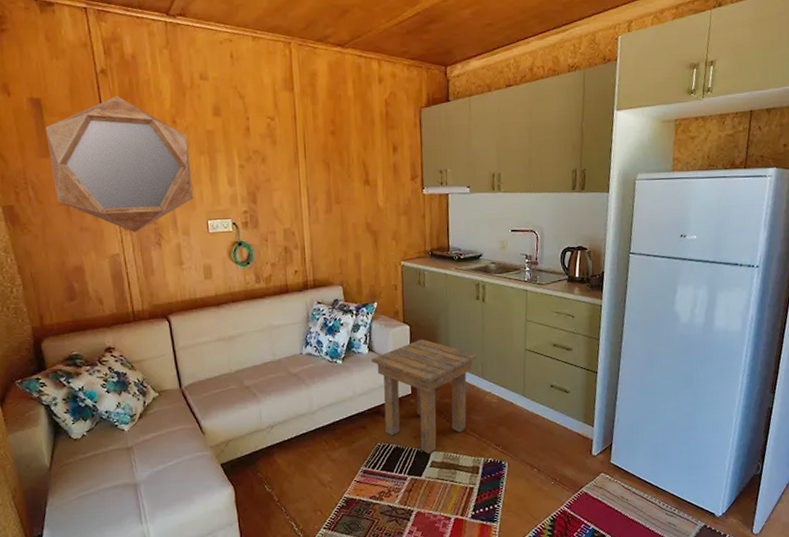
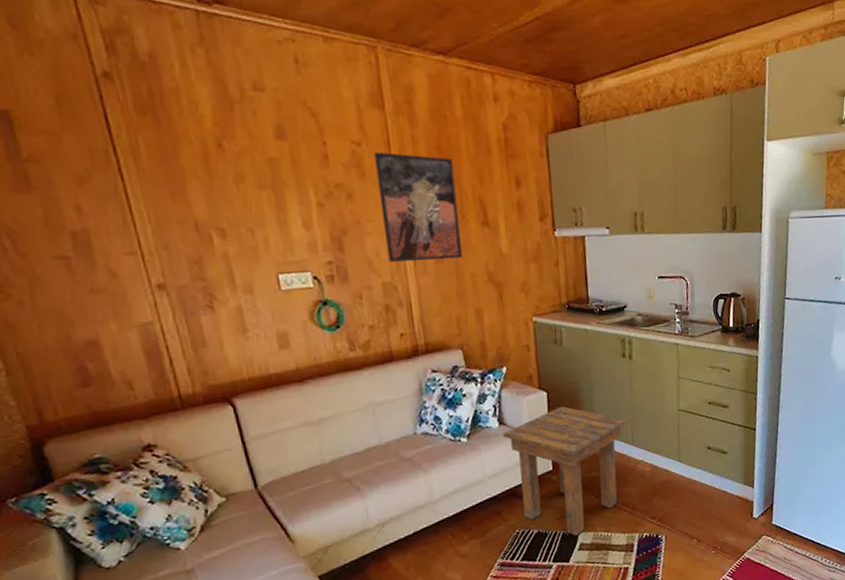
home mirror: present [45,96,194,233] -> none [20,110,256,293]
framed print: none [284,125,347,213] -> present [374,152,463,263]

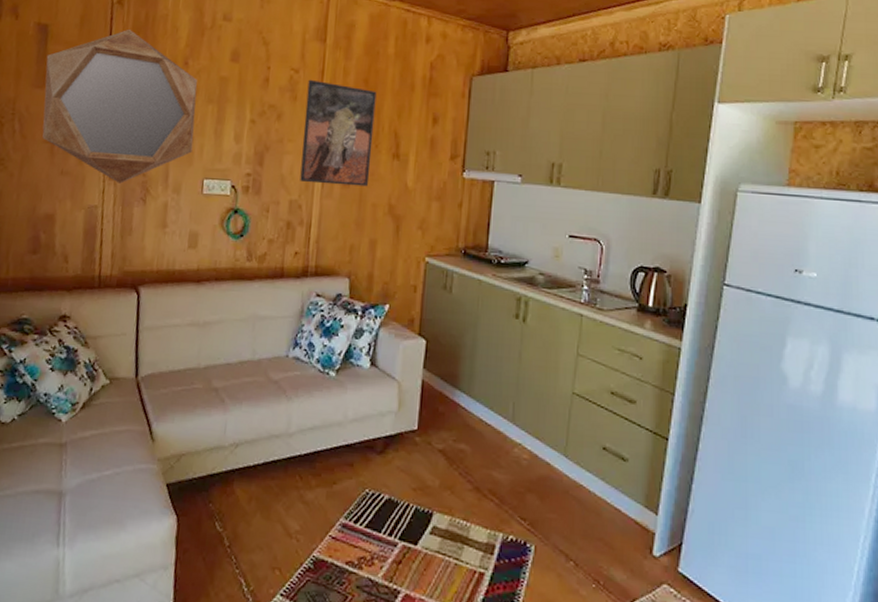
home mirror: none [20,110,256,293] -> present [42,30,198,184]
side table: present [503,406,627,536] -> none [373,359,509,516]

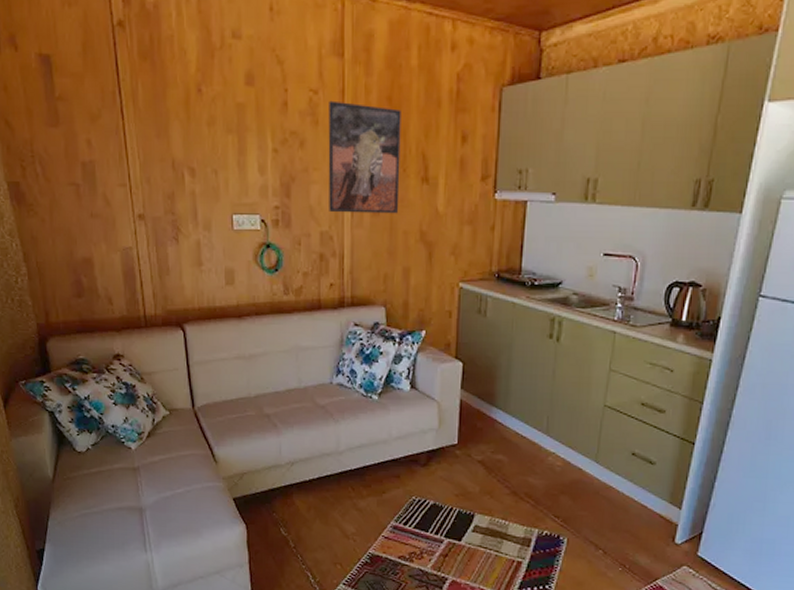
home mirror: present [42,30,198,184] -> none [55,56,218,223]

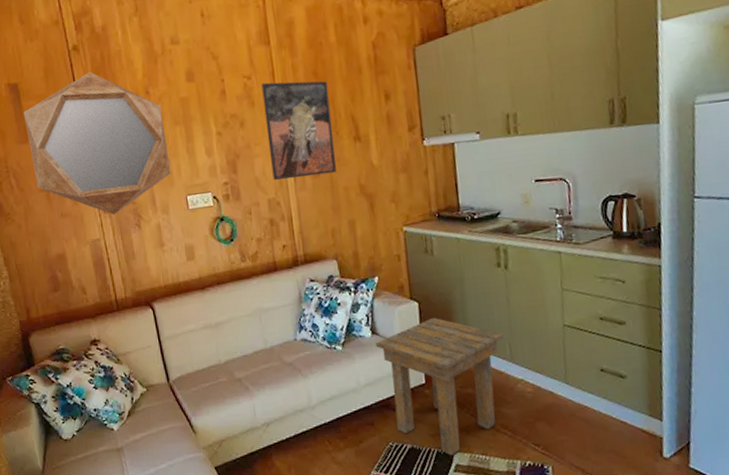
home mirror: none [55,56,218,223] -> present [23,72,171,215]
side table: none [413,379,543,517] -> present [376,317,504,456]

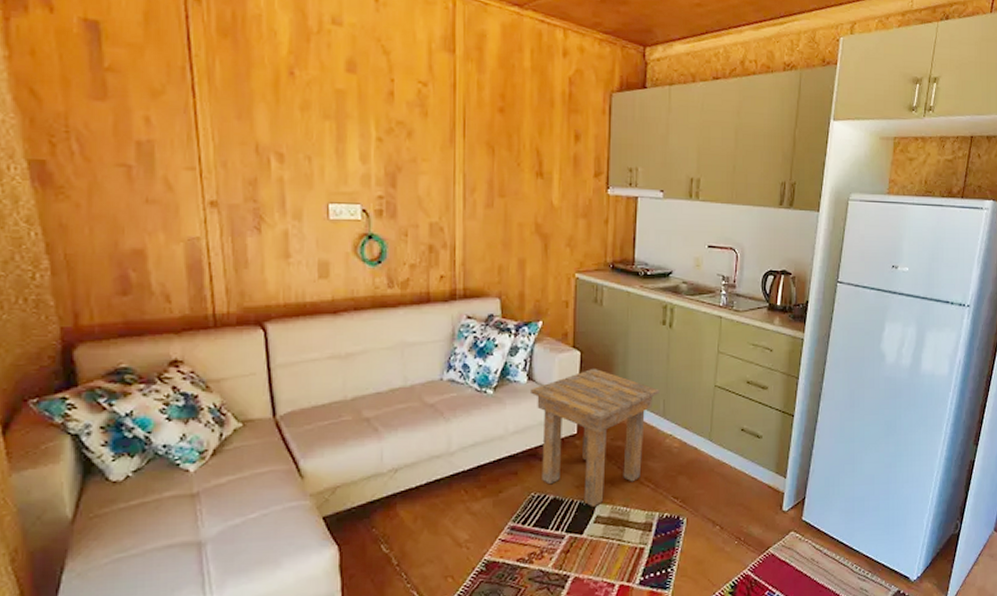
home mirror: present [23,72,171,215] -> none [103,31,311,211]
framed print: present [261,81,337,181] -> none [438,93,515,206]

